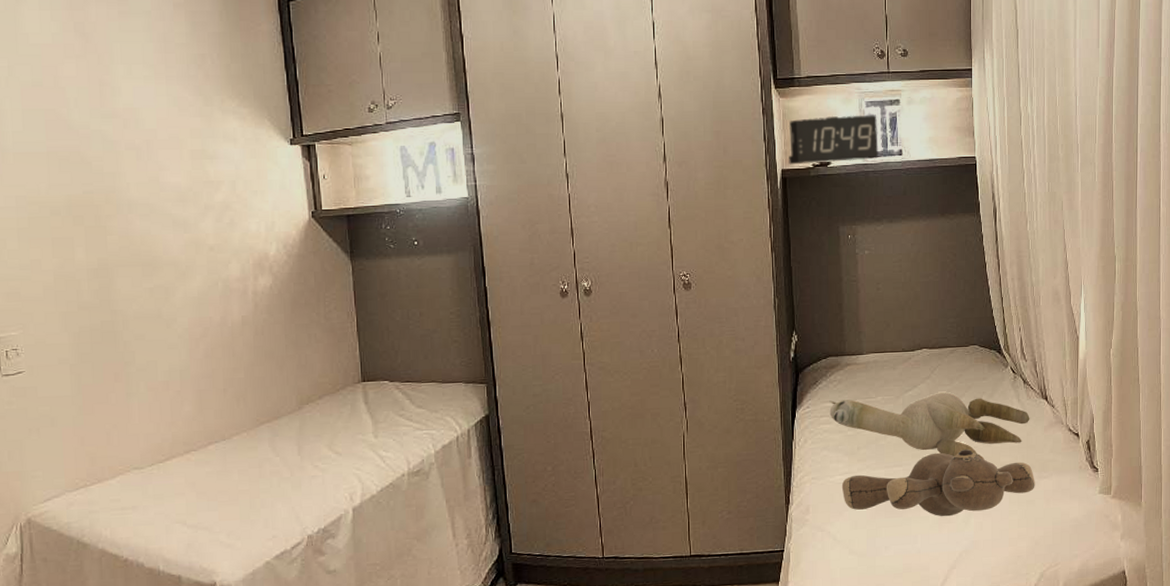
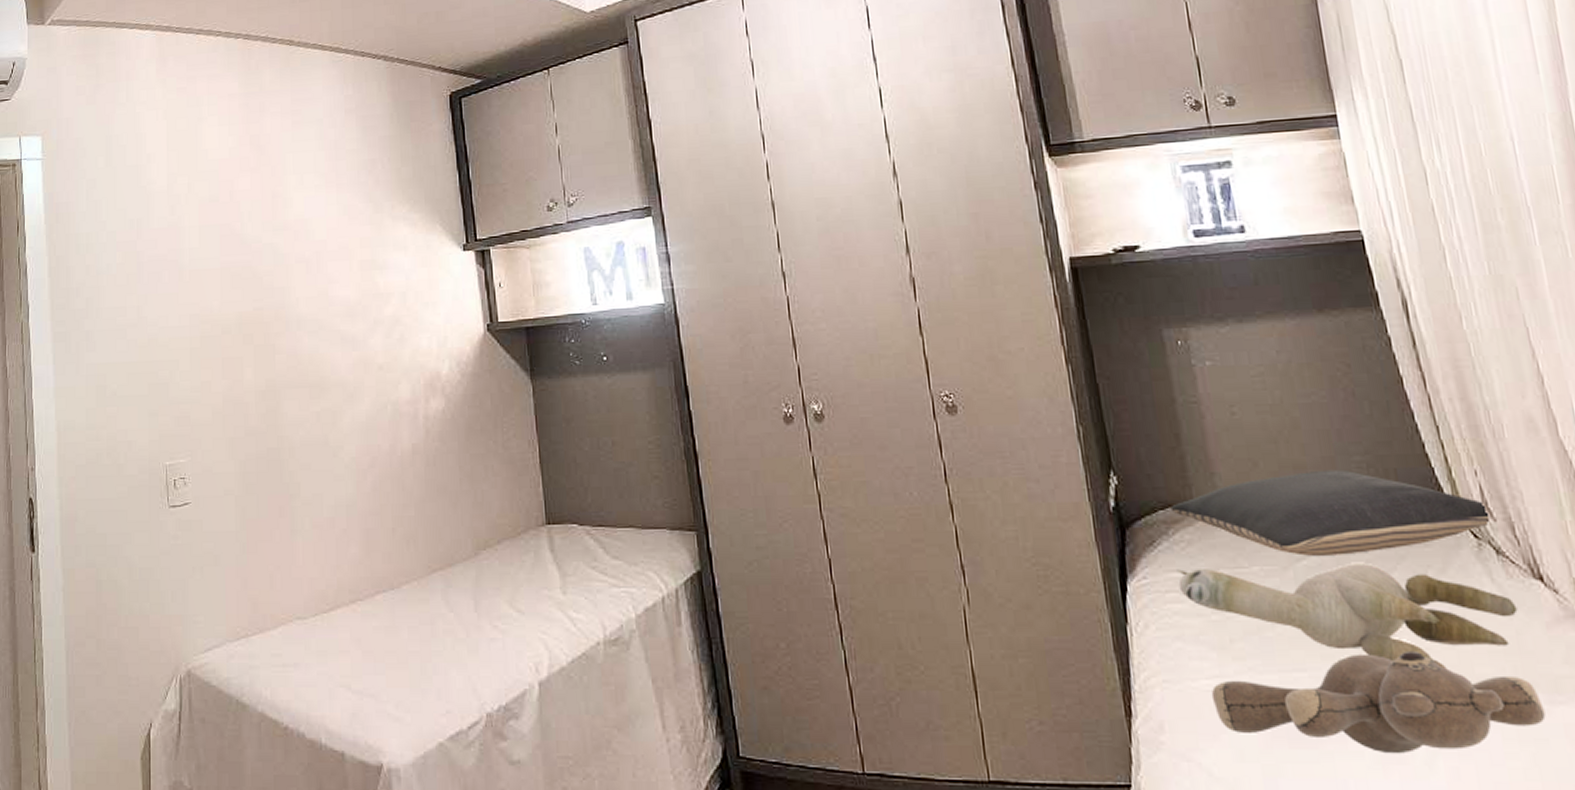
alarm clock: present [789,114,878,165] -> none [1074,182,1210,251]
pillow: none [830,328,1025,388] -> present [1170,469,1493,556]

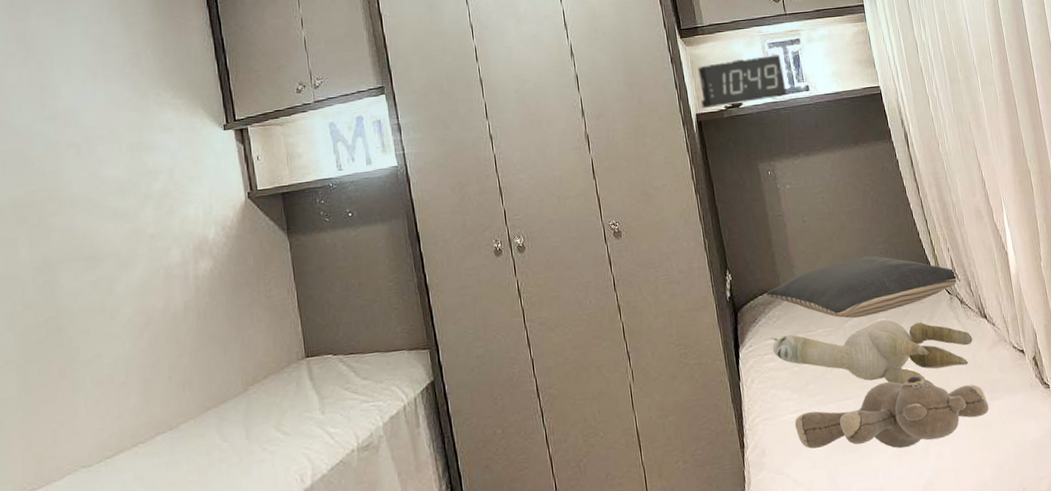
alarm clock: none [1074,182,1210,251] -> present [698,55,787,109]

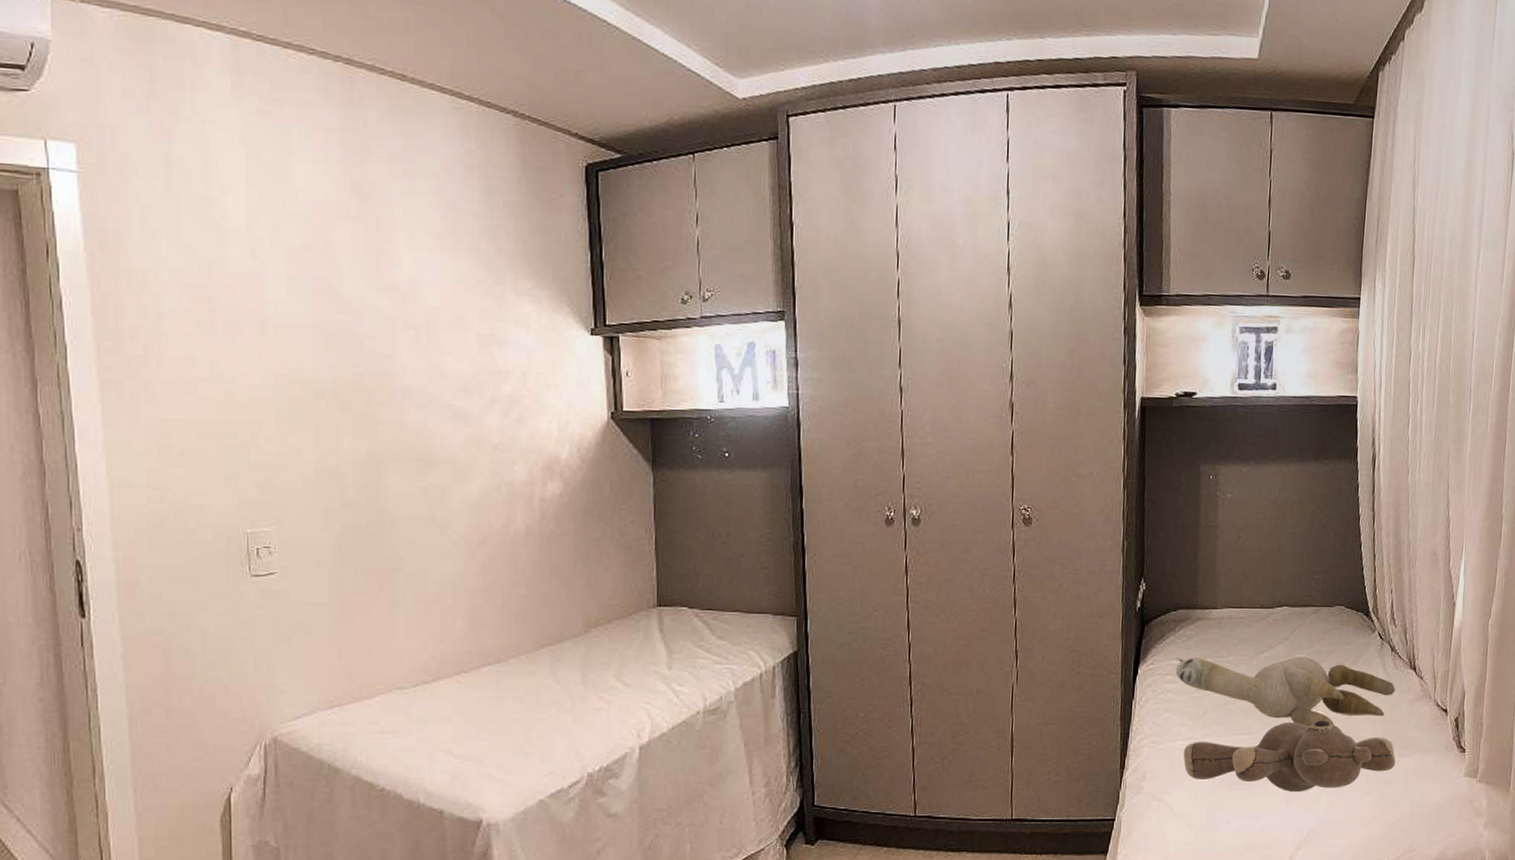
alarm clock: present [698,55,787,109] -> none [1149,340,1252,393]
pillow: present [766,255,959,319] -> none [1180,584,1394,649]

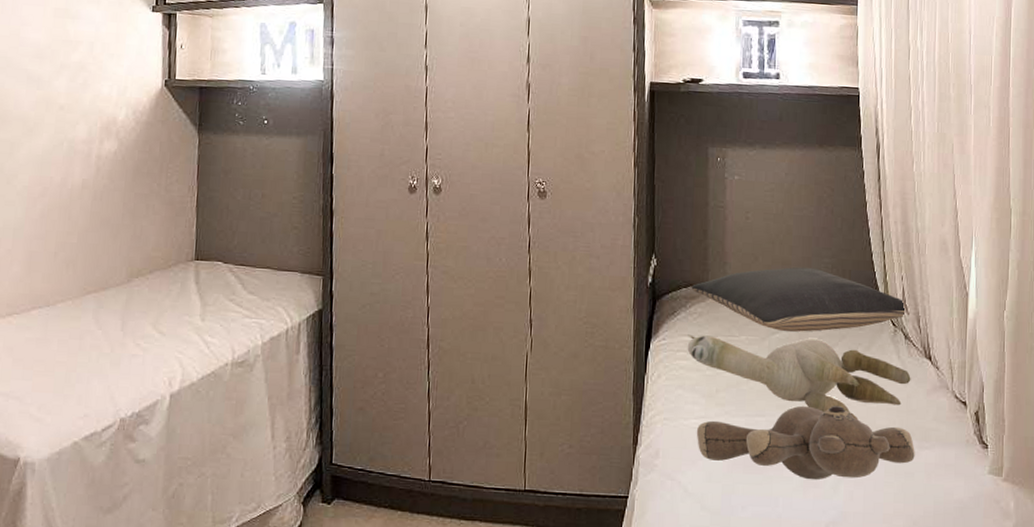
pillow: none [1180,584,1394,649] -> present [691,267,907,332]

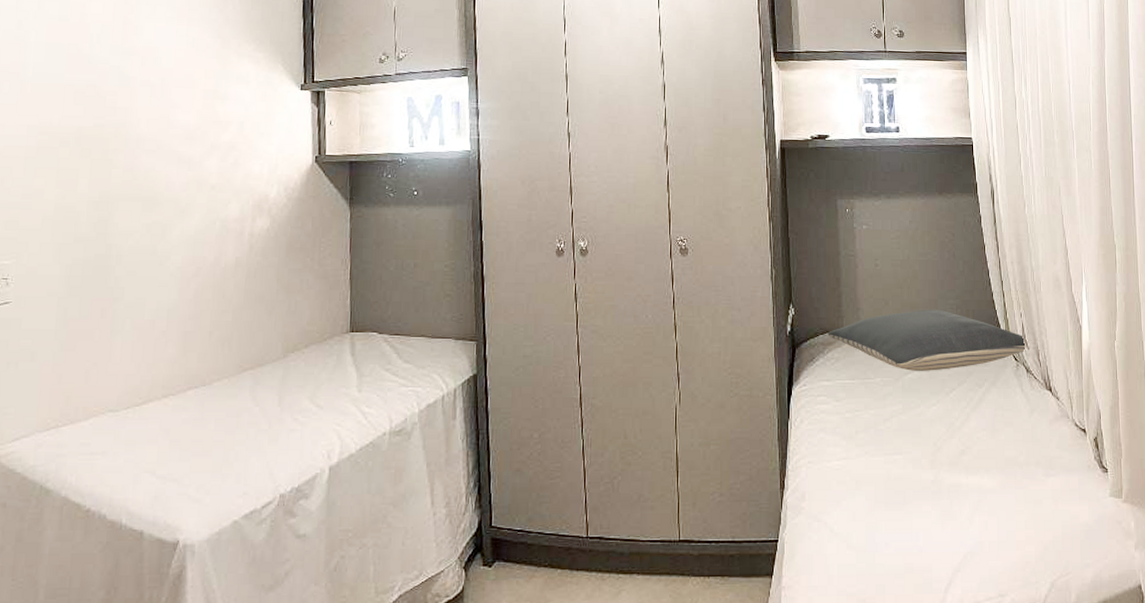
plush toy: present [687,334,911,420] -> none [827,377,1034,453]
stuffed bear: present [696,405,915,480] -> none [839,440,1042,513]

